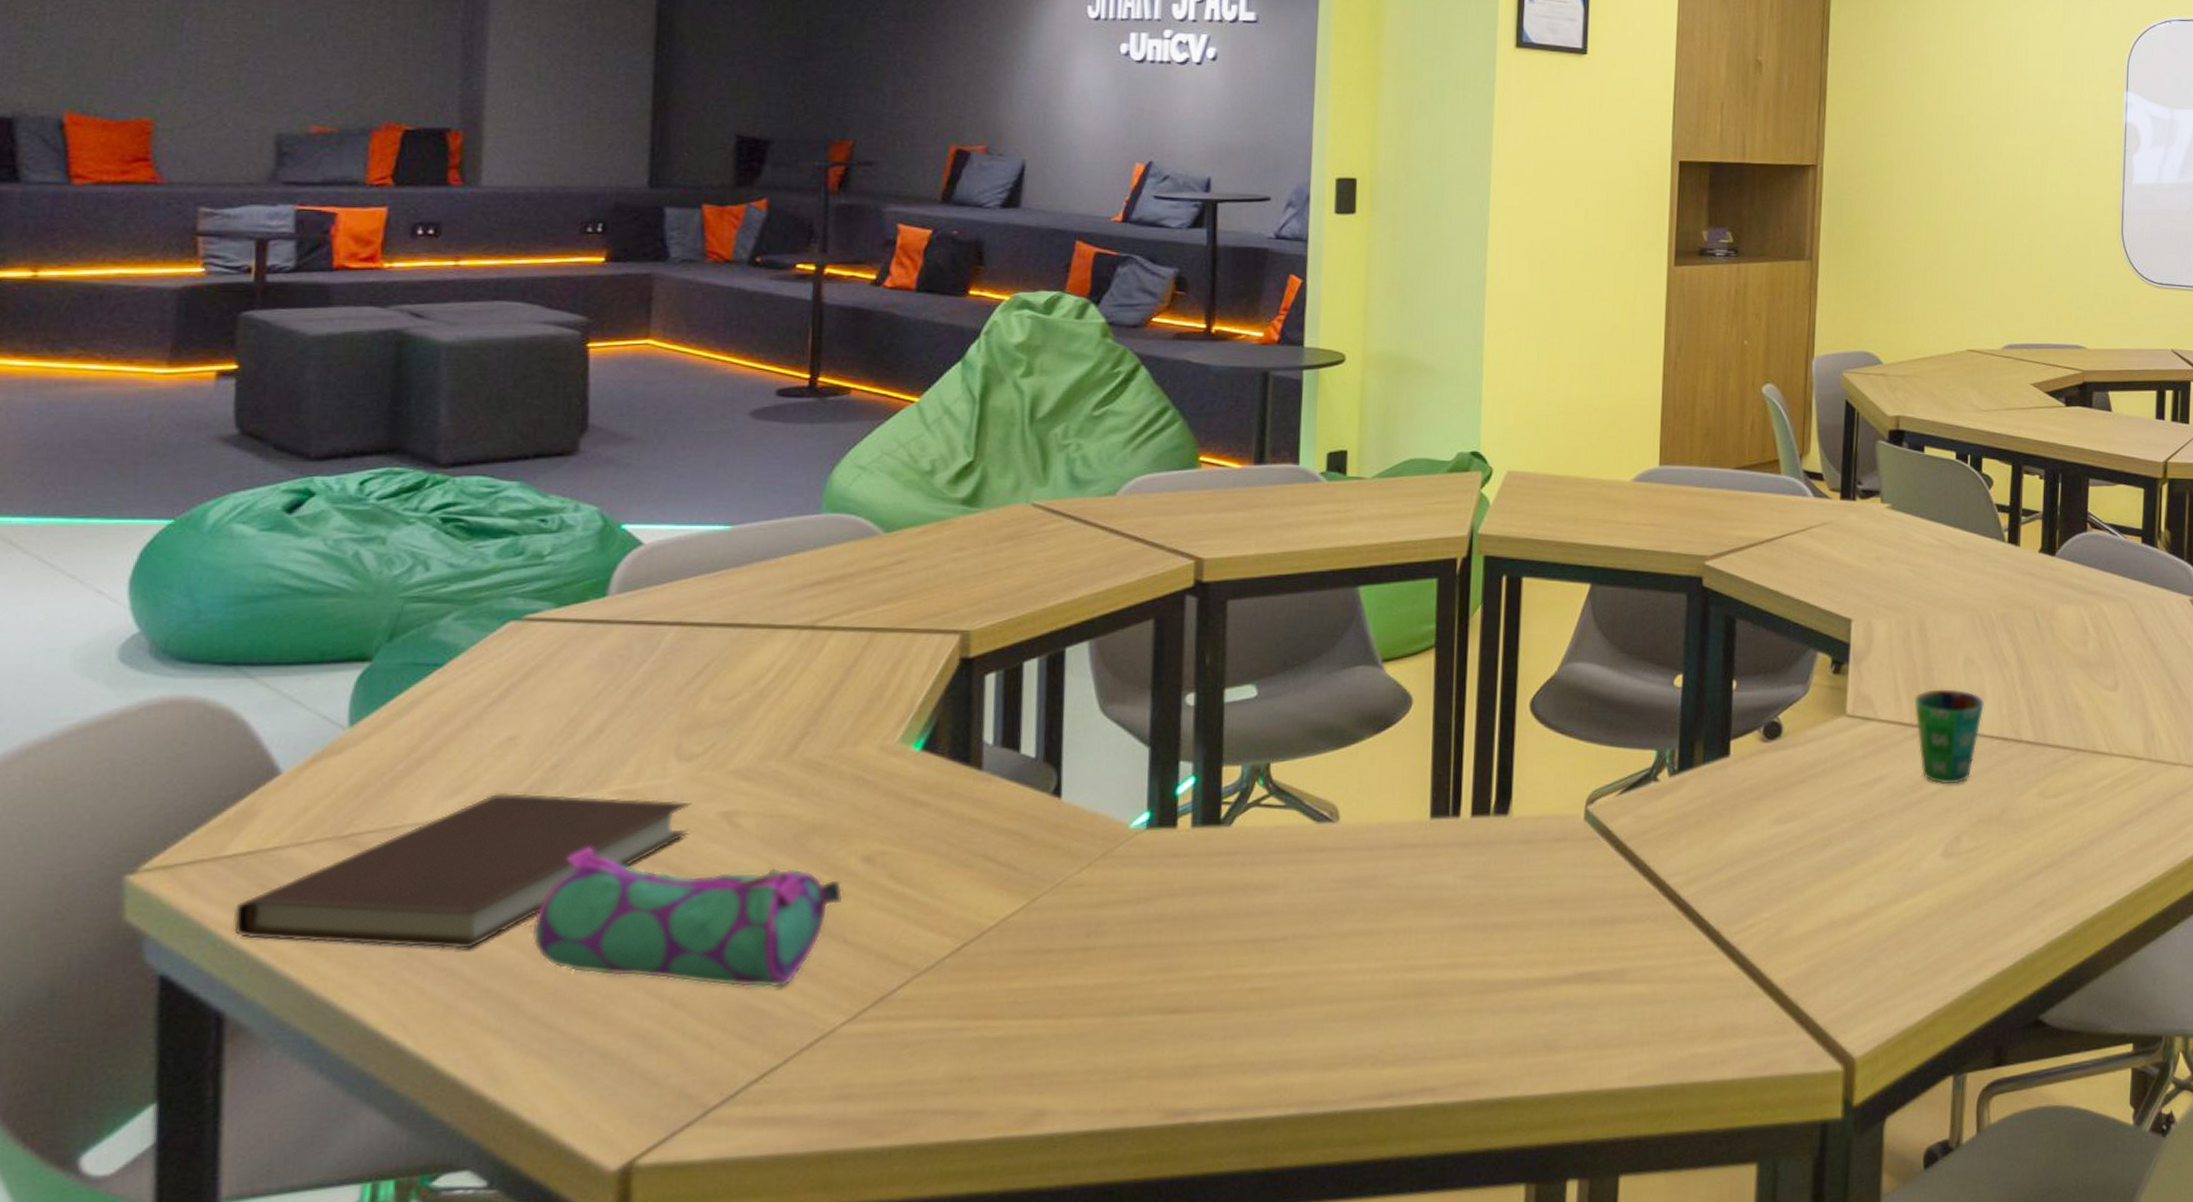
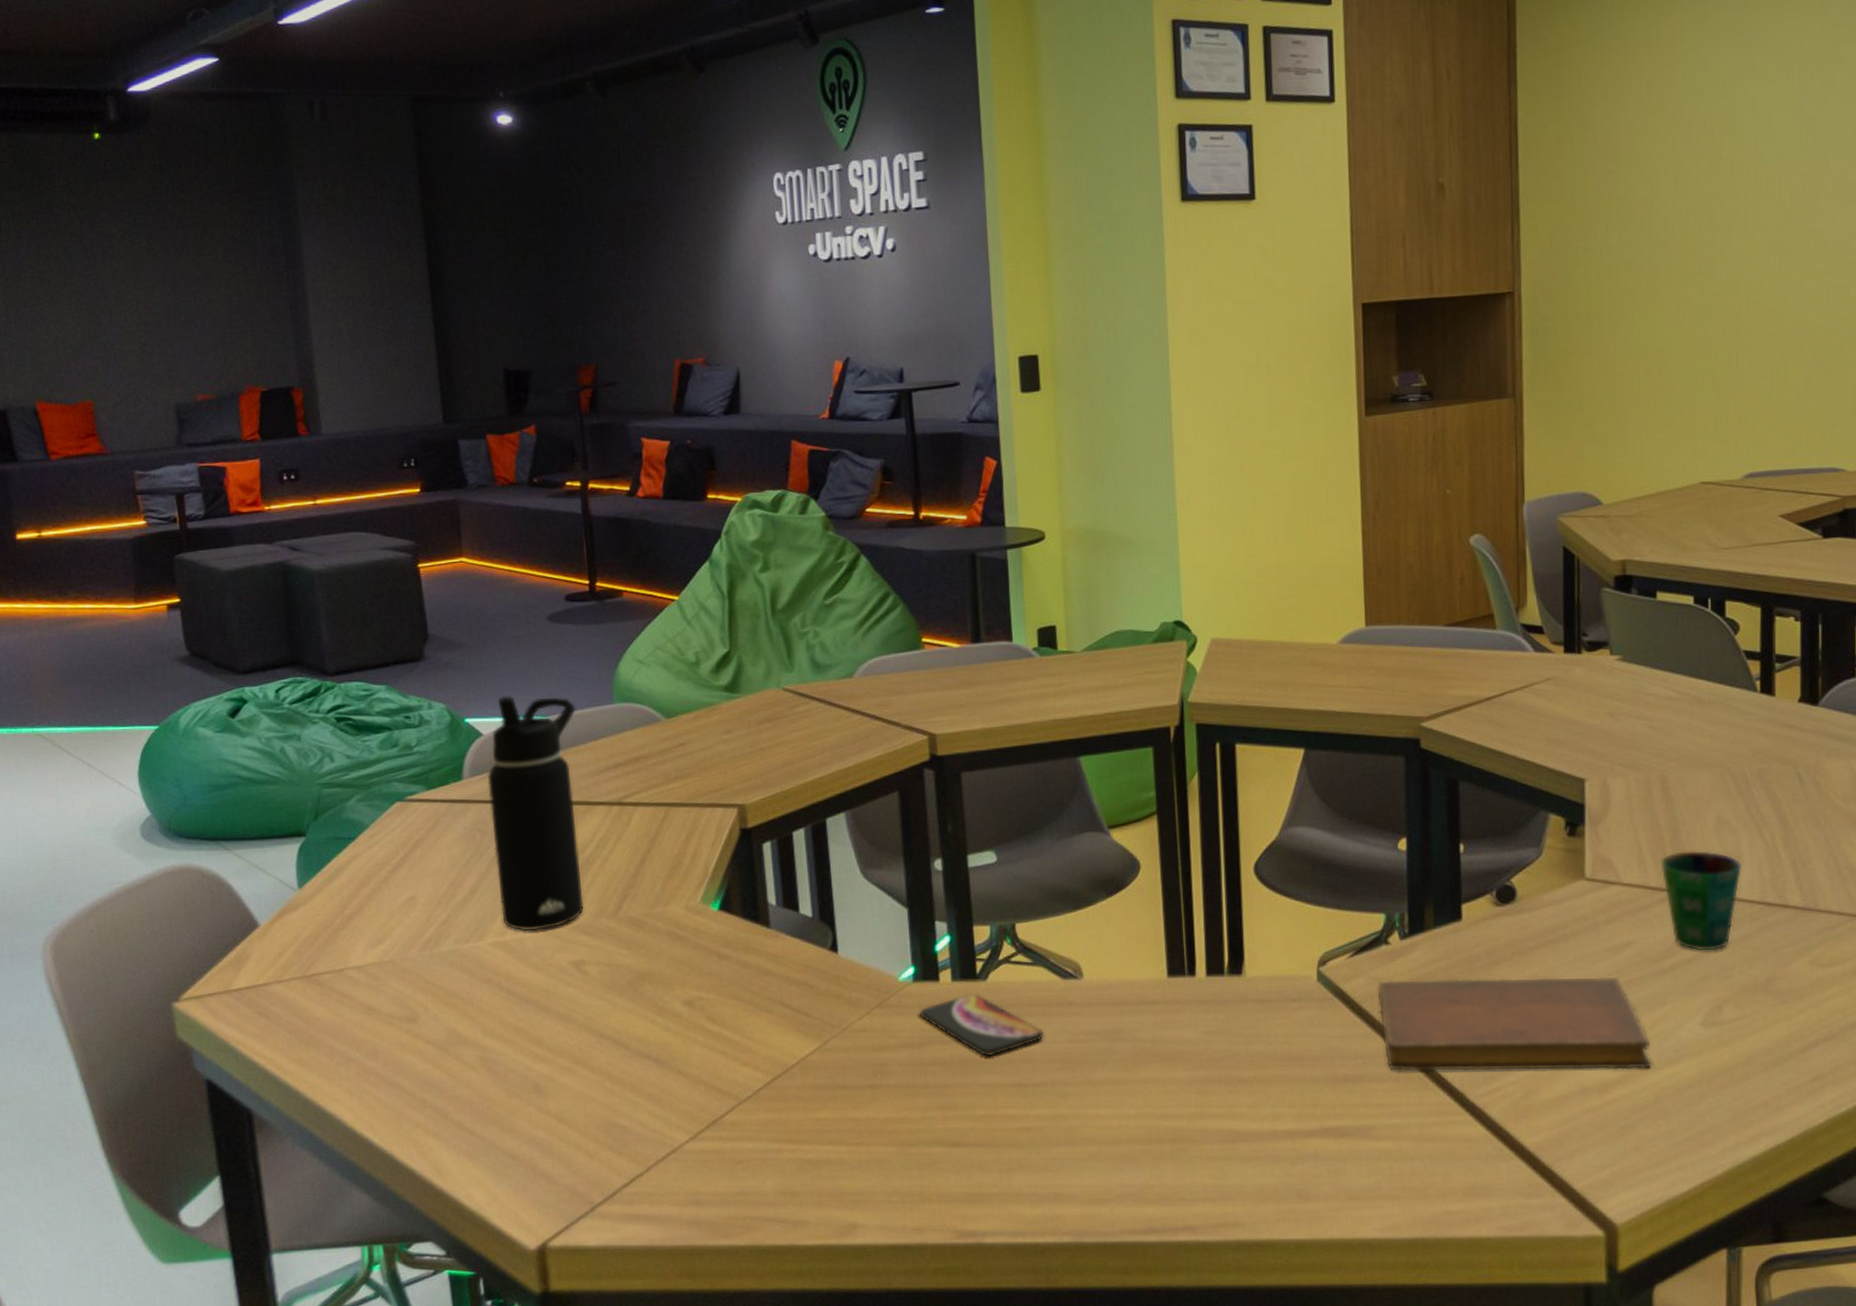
notebook: present [234,794,691,949] -> none [246,944,550,1068]
pencil case: present [532,847,843,988] -> none [447,988,673,1109]
water bottle: none [635,499,772,777] -> present [487,695,584,931]
smartphone: none [1150,840,1289,911] -> present [920,994,1044,1057]
notebook: none [1642,810,1896,911] -> present [1377,976,1652,1072]

